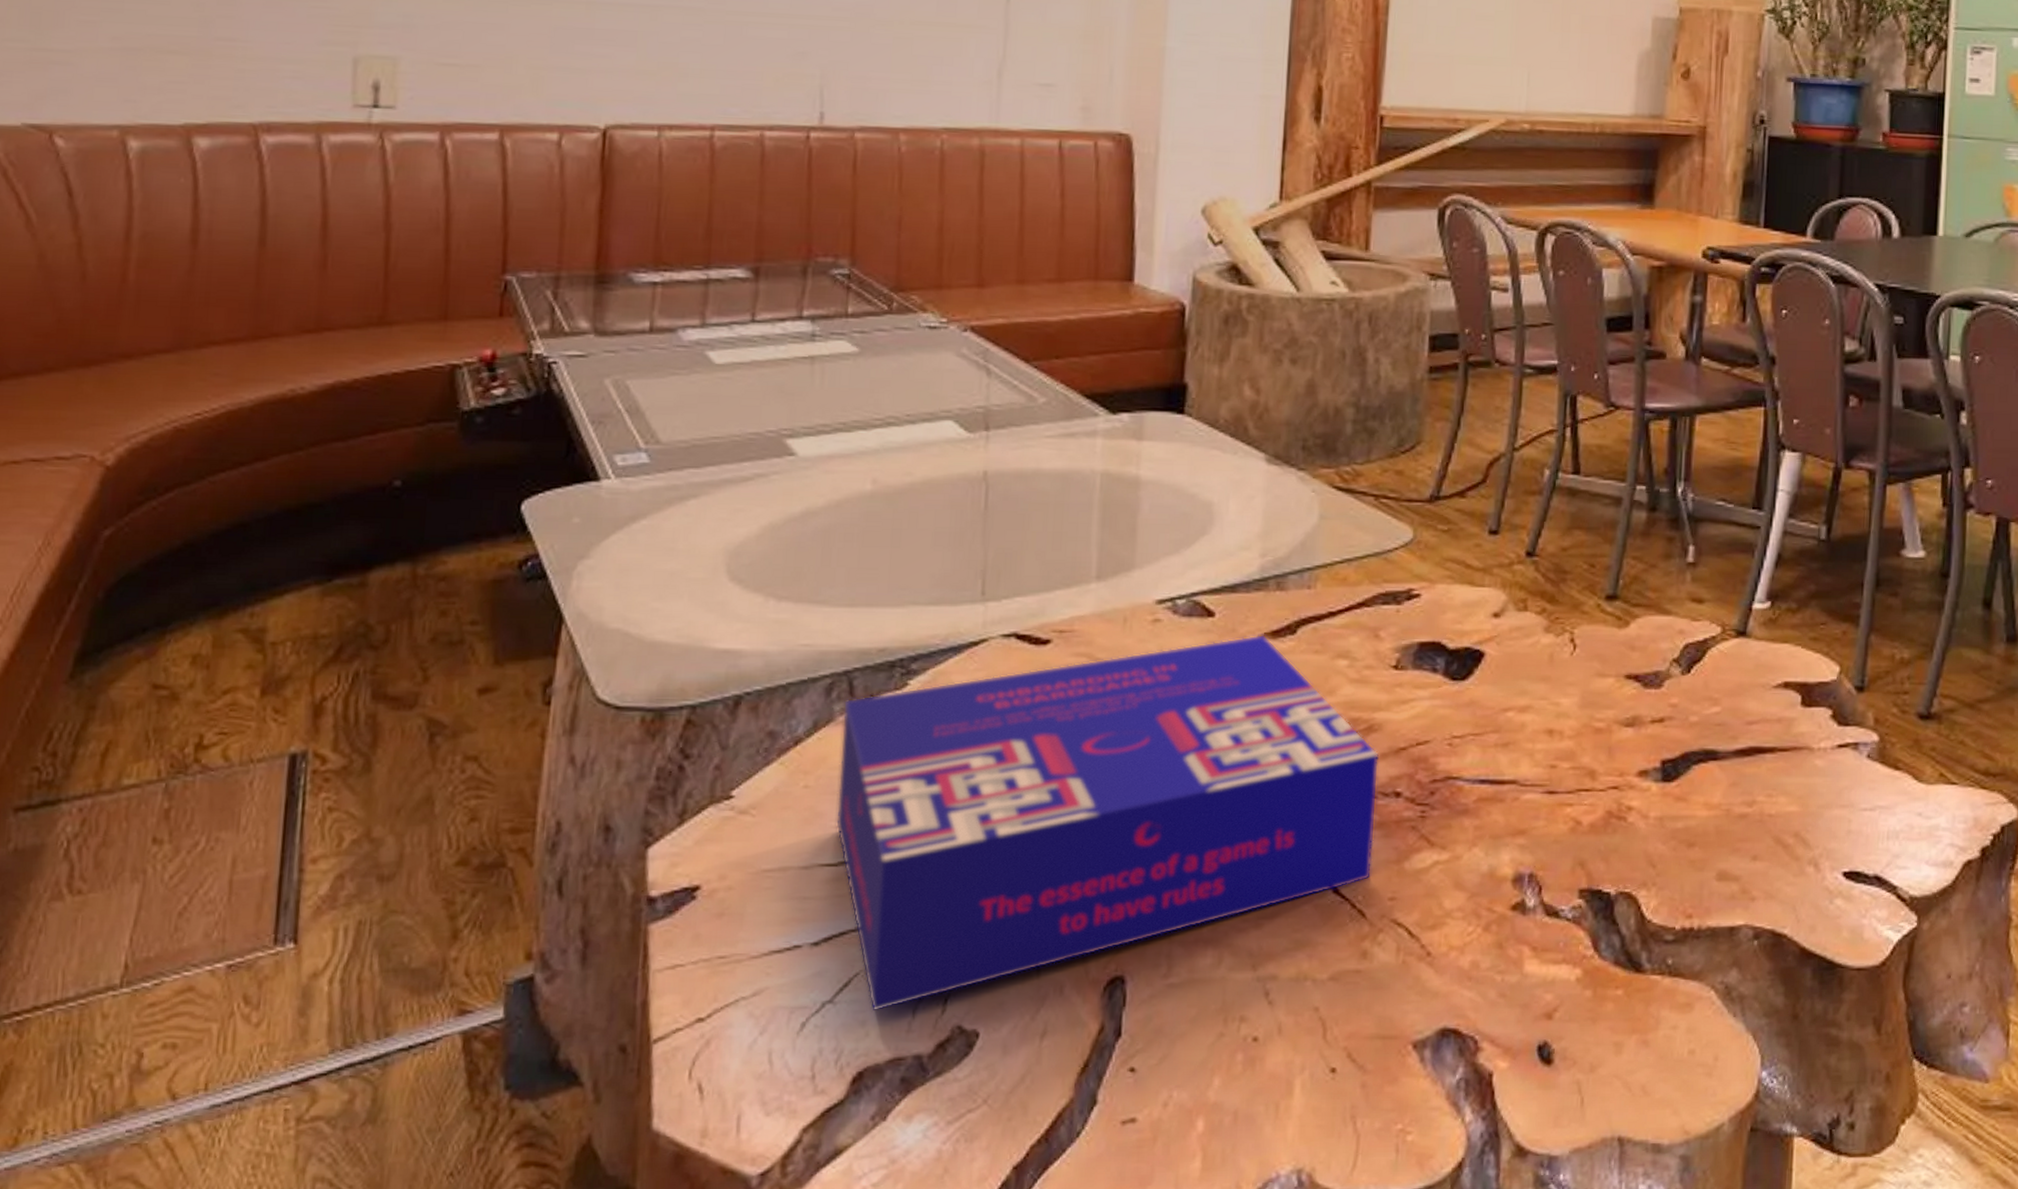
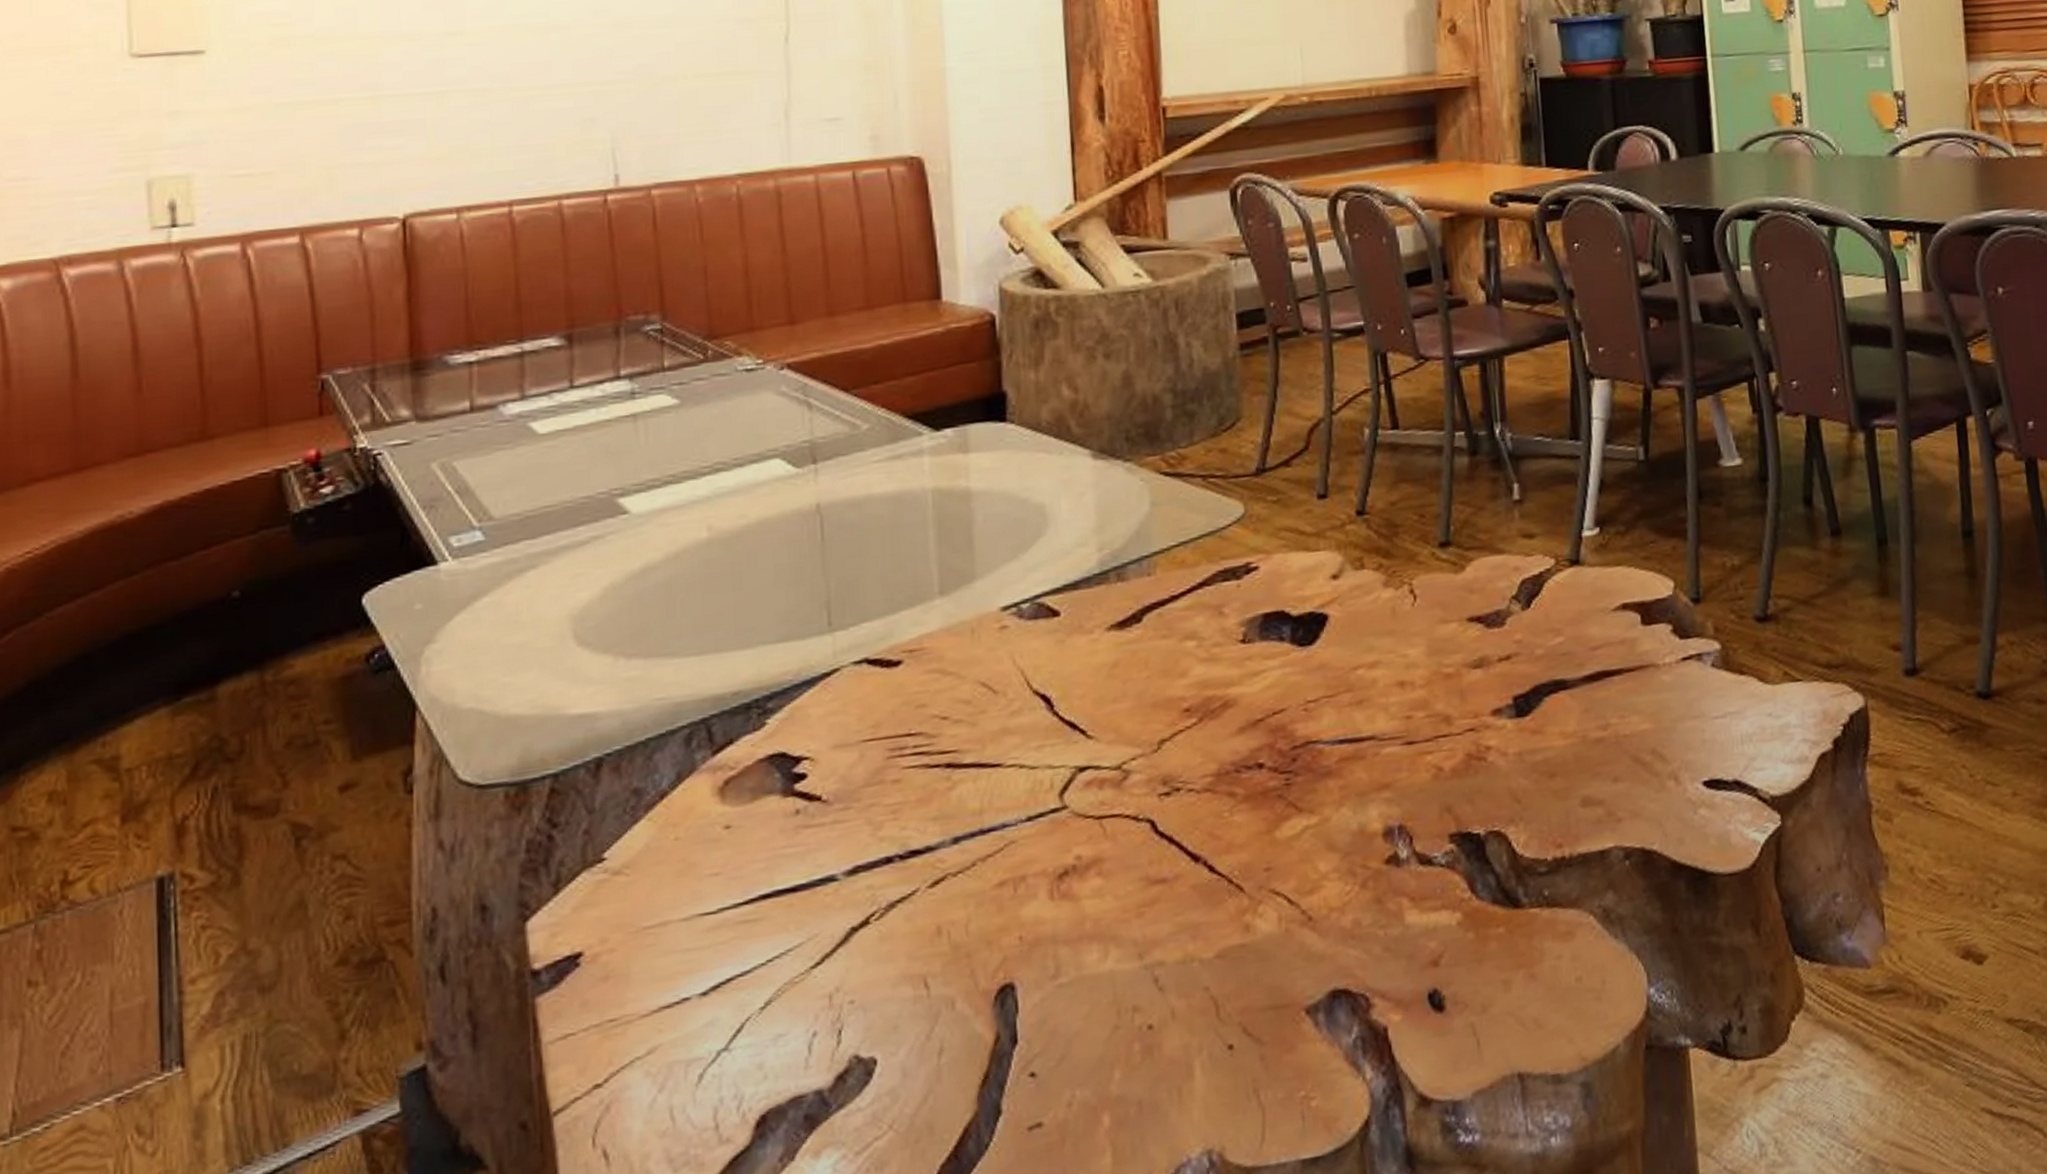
board game: present [835,635,1380,1012] -> none [704,627,1245,1053]

